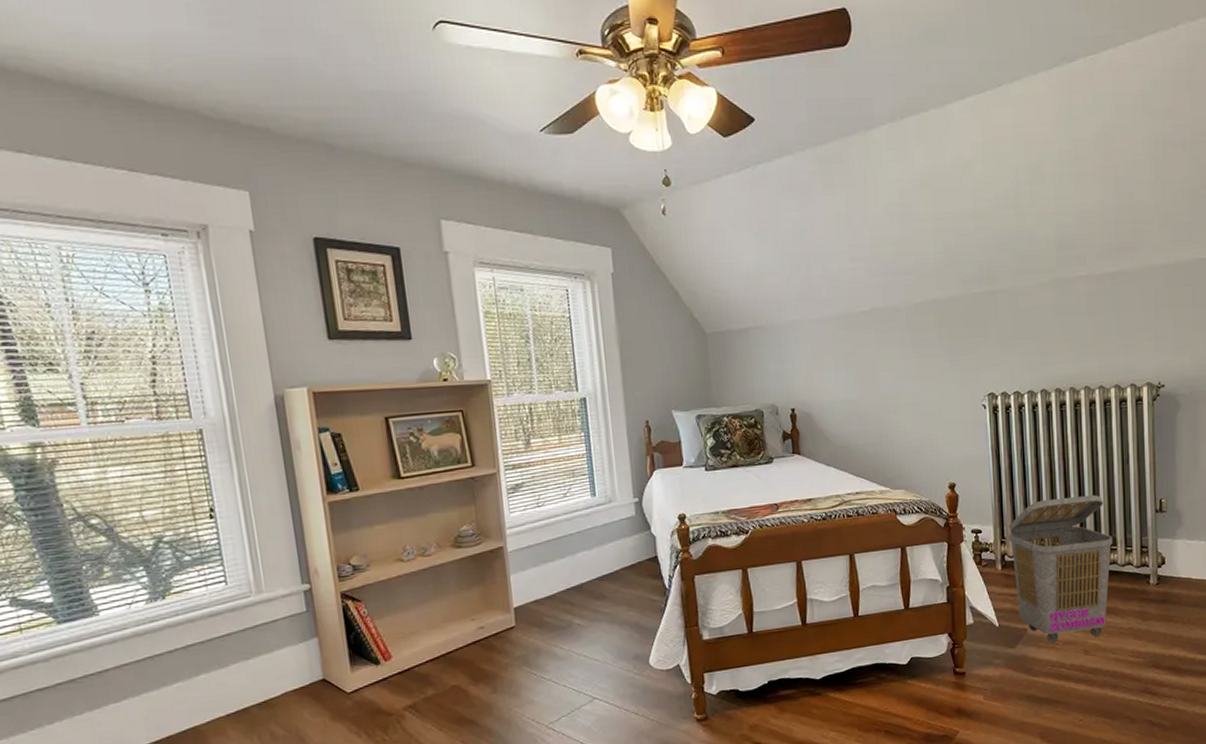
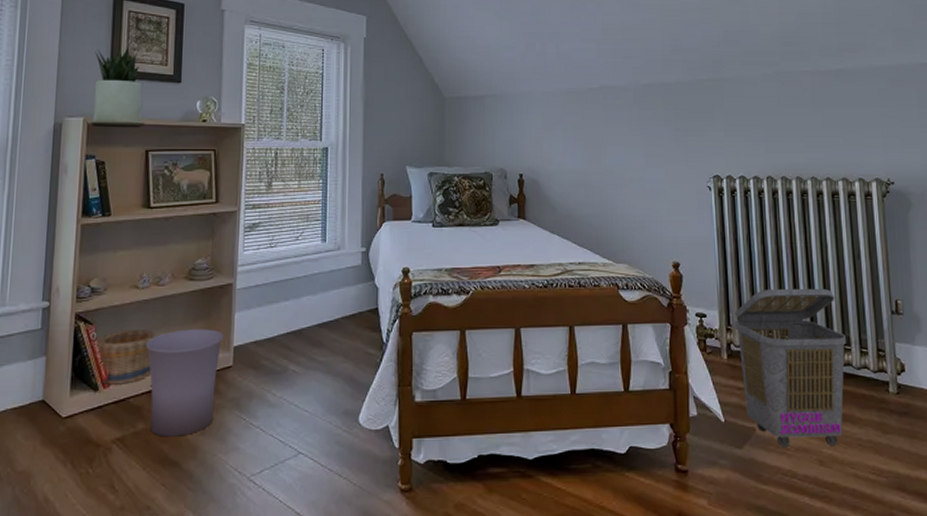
planter: none [305,303,380,397] -> present [87,47,146,128]
basket: none [369,601,432,658] -> present [97,330,156,385]
waste bin: none [422,593,504,699] -> present [146,329,224,437]

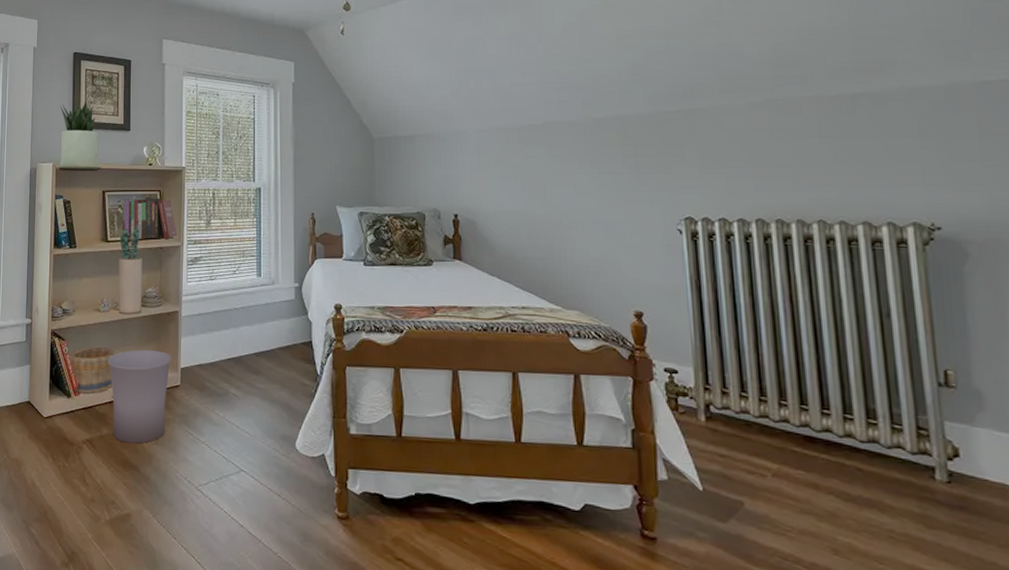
vase: none [161,182,192,291] -> present [118,219,142,315]
books: none [168,158,234,204] -> present [122,197,177,240]
laundry basket: present [734,288,846,448] -> none [714,346,870,535]

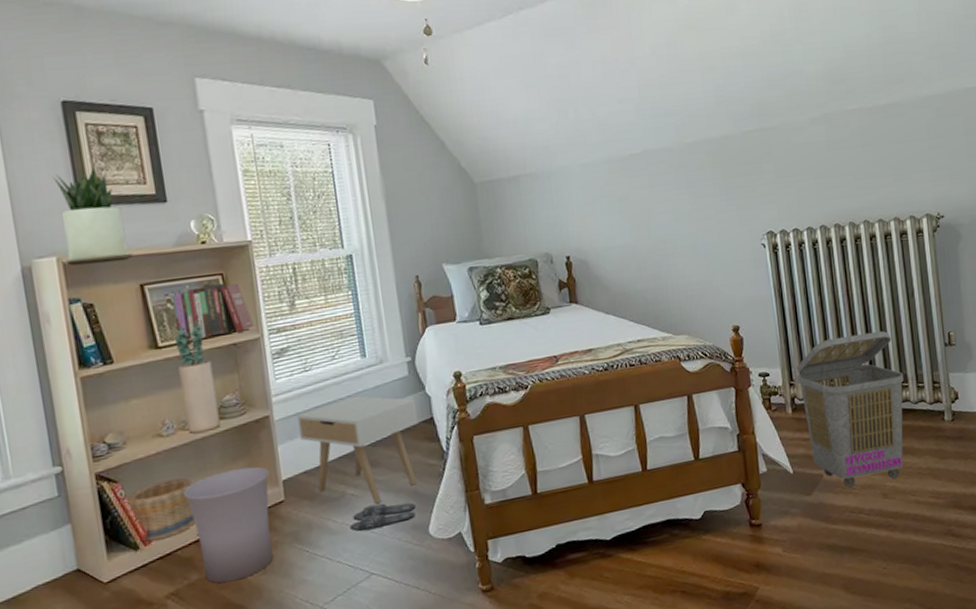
nightstand: none [200,308,298,408] -> present [297,395,418,504]
slippers: none [229,407,287,430] -> present [351,502,416,531]
laundry basket: none [714,346,870,535] -> present [796,330,904,488]

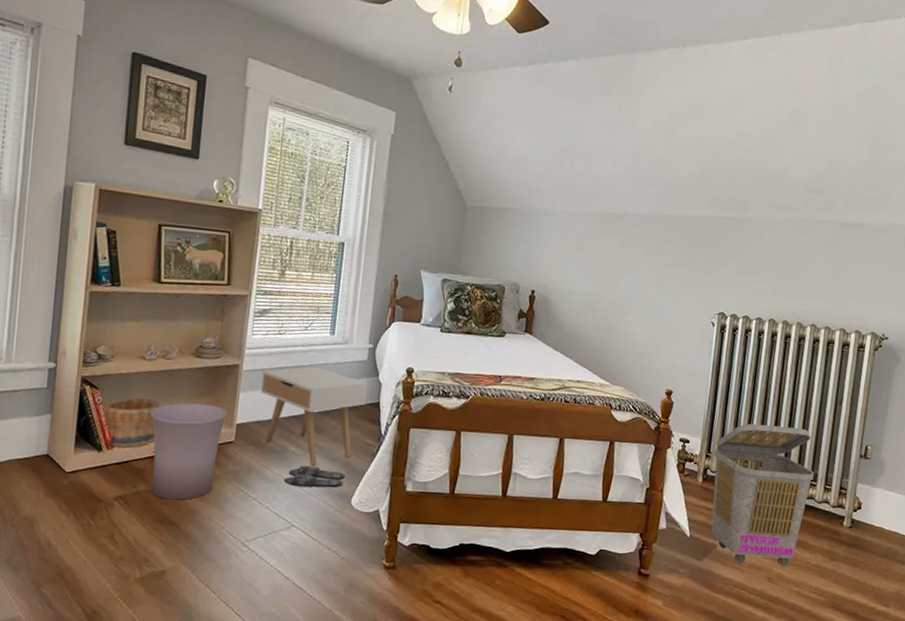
planter: present [53,167,134,266] -> none [98,113,160,201]
books: present [171,283,254,340] -> none [180,238,246,287]
vase: present [175,314,220,434] -> none [167,261,203,365]

